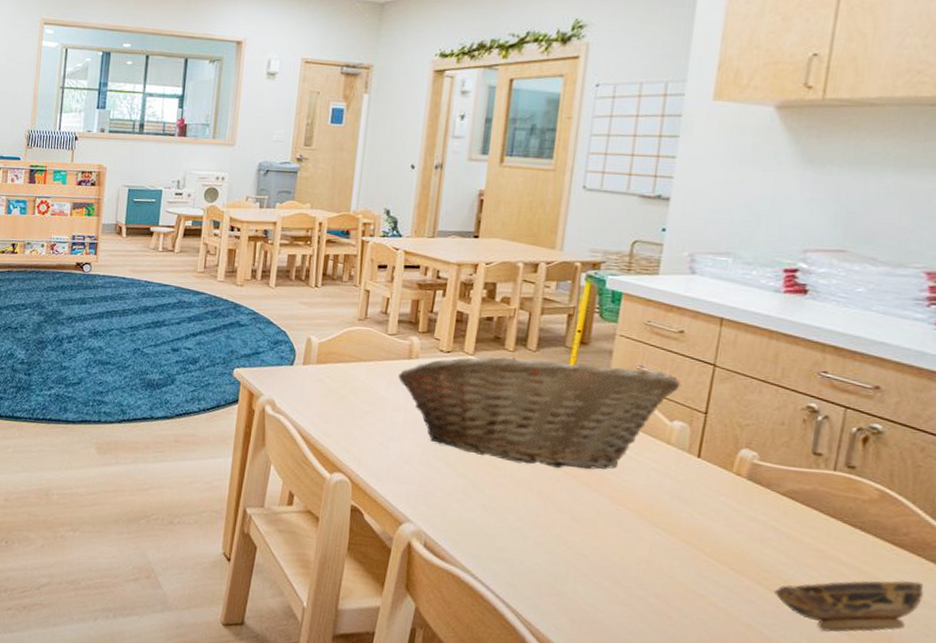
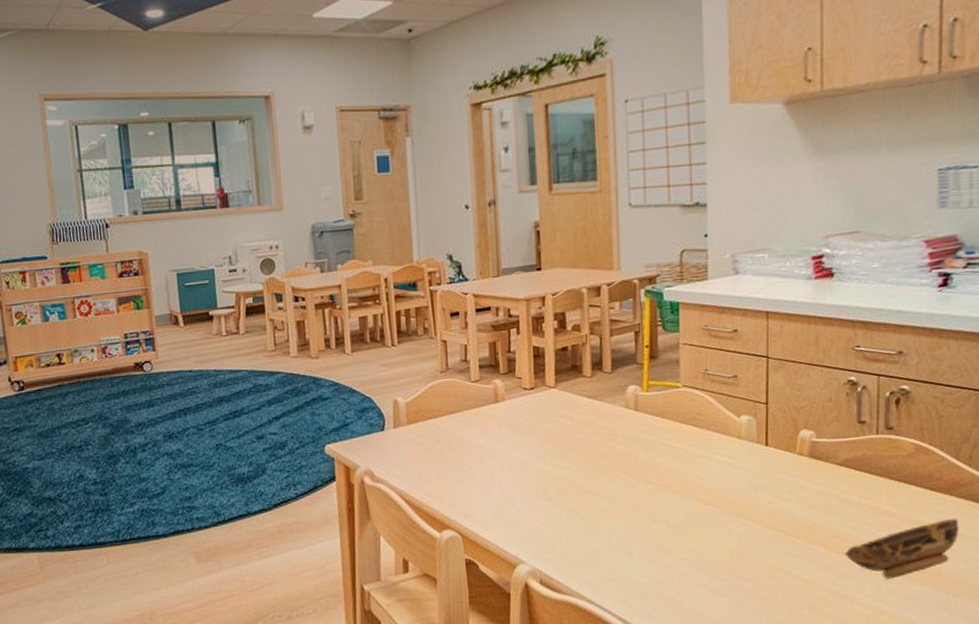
fruit basket: present [398,356,681,470] -> none [488,372,741,485]

